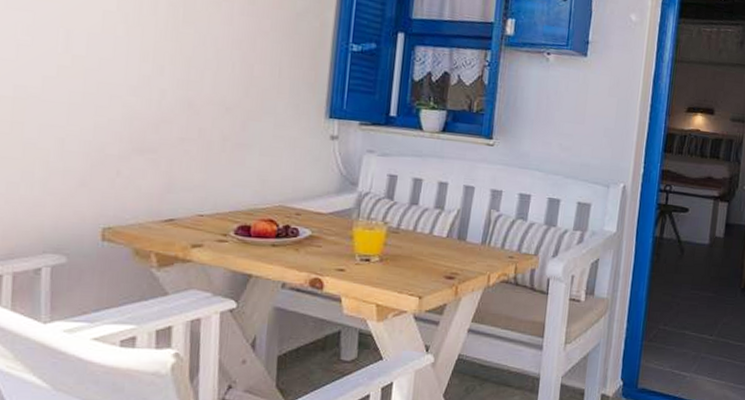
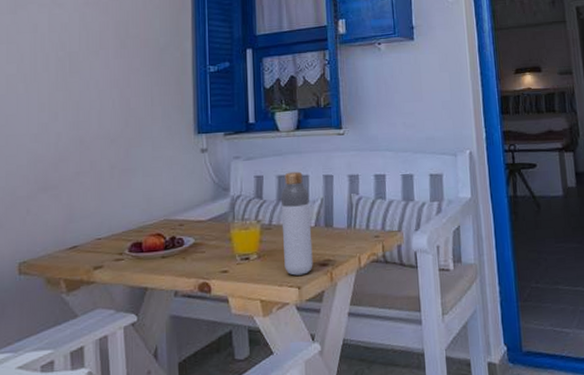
bottle: none [407,176,445,285] -> present [280,171,313,276]

